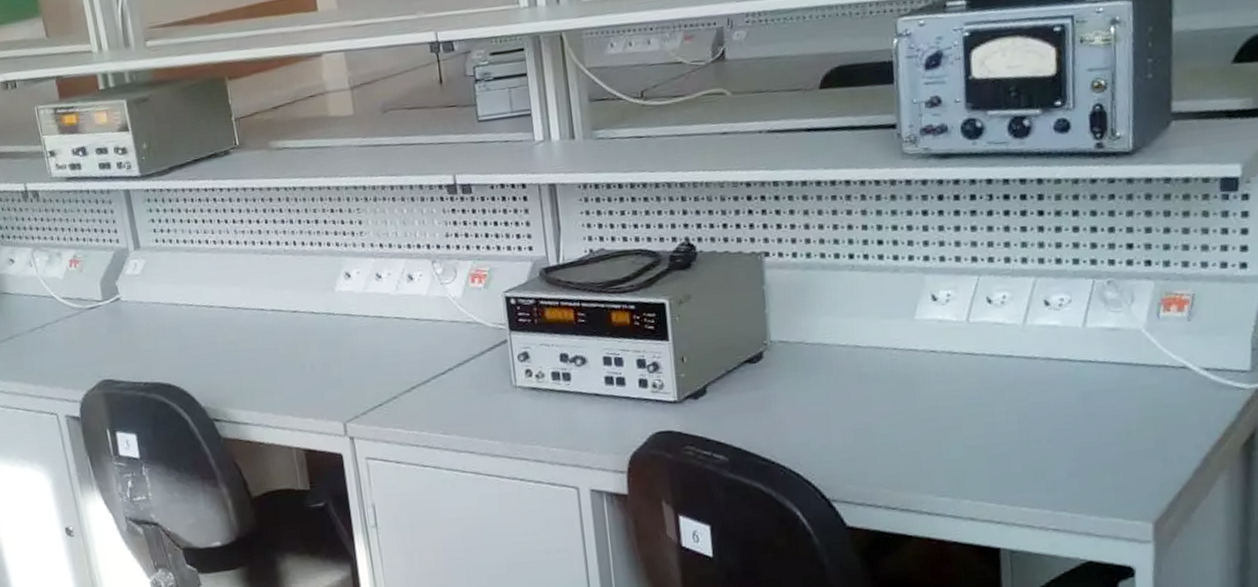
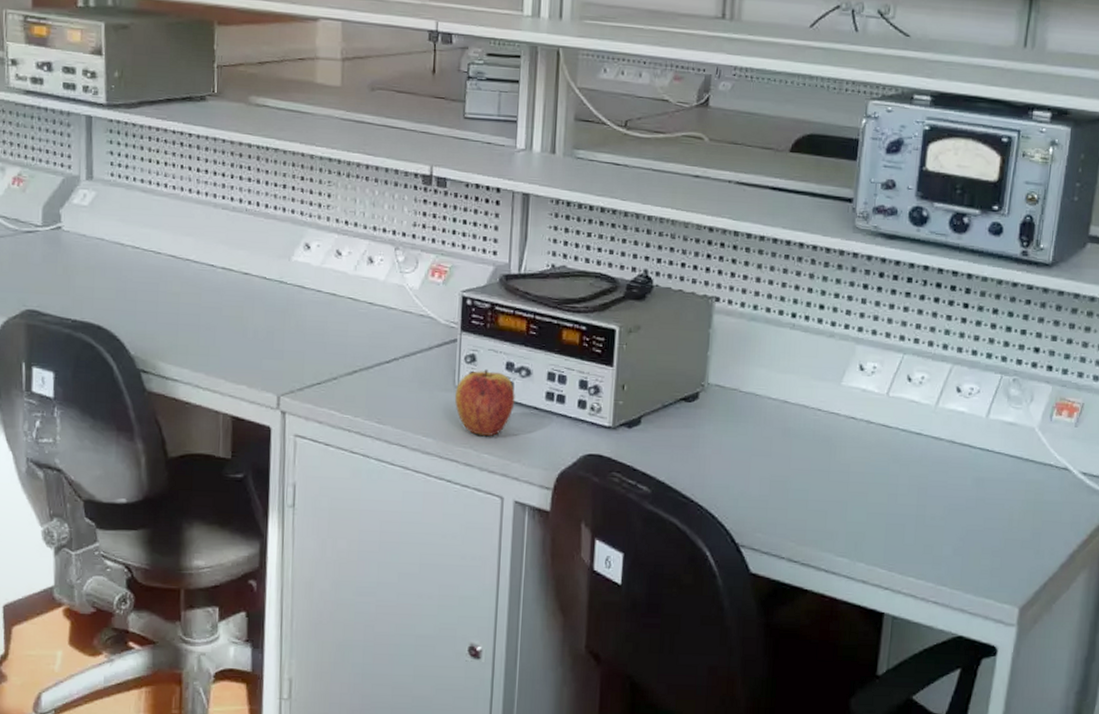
apple: none [514,364,575,430] -> present [454,369,515,436]

